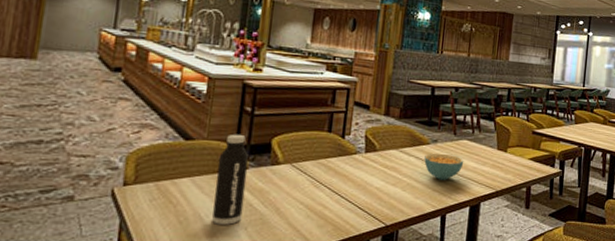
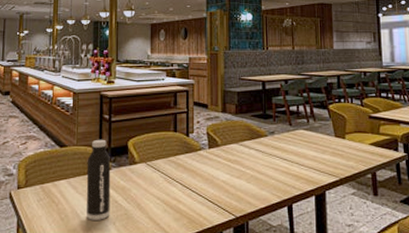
cereal bowl: present [424,153,464,180] -> none [264,144,303,170]

